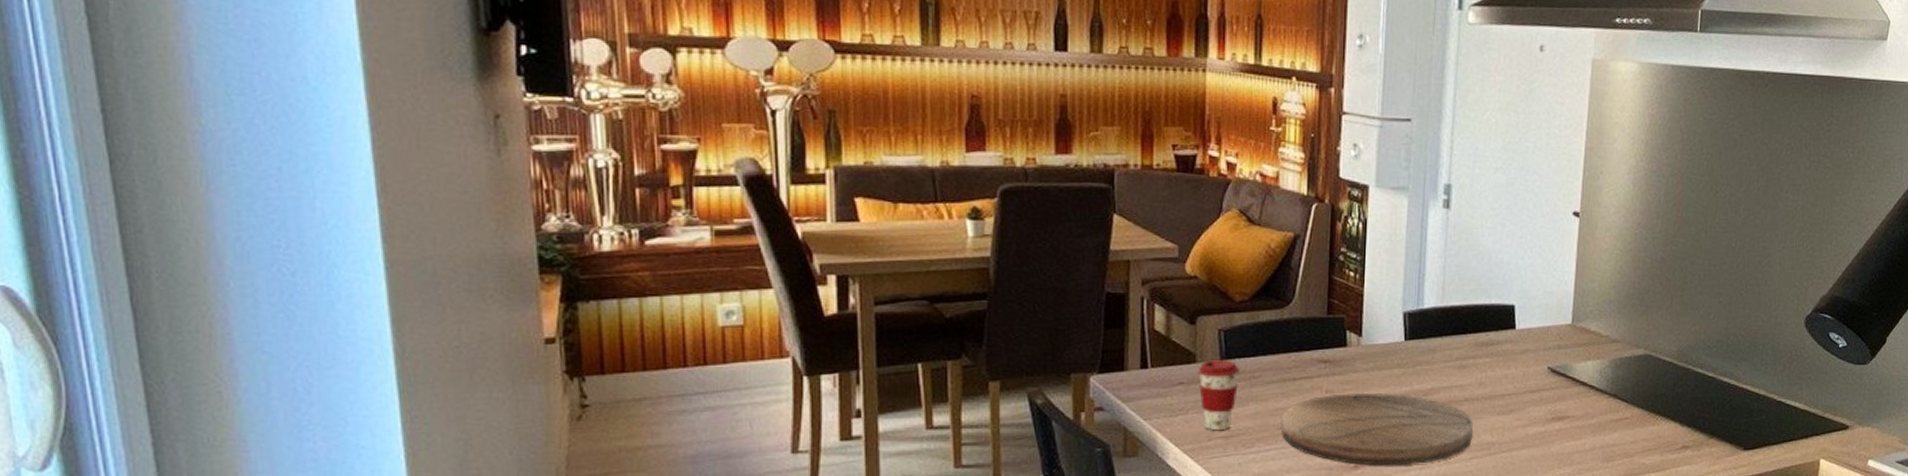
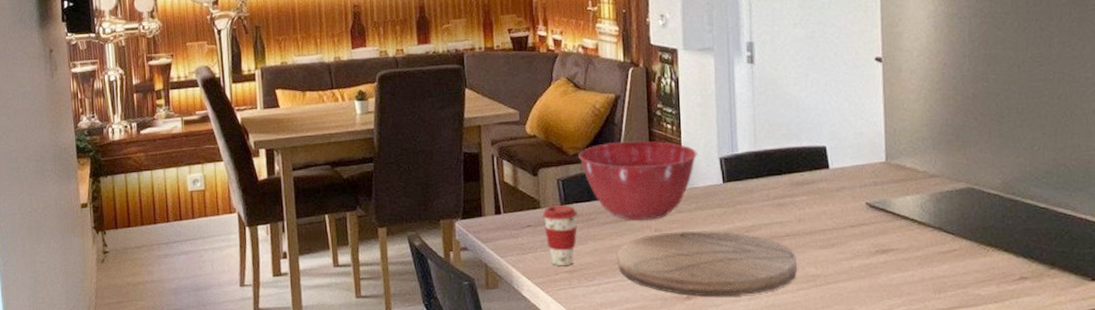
mixing bowl: none [1246,288,1380,380] -> present [578,141,697,221]

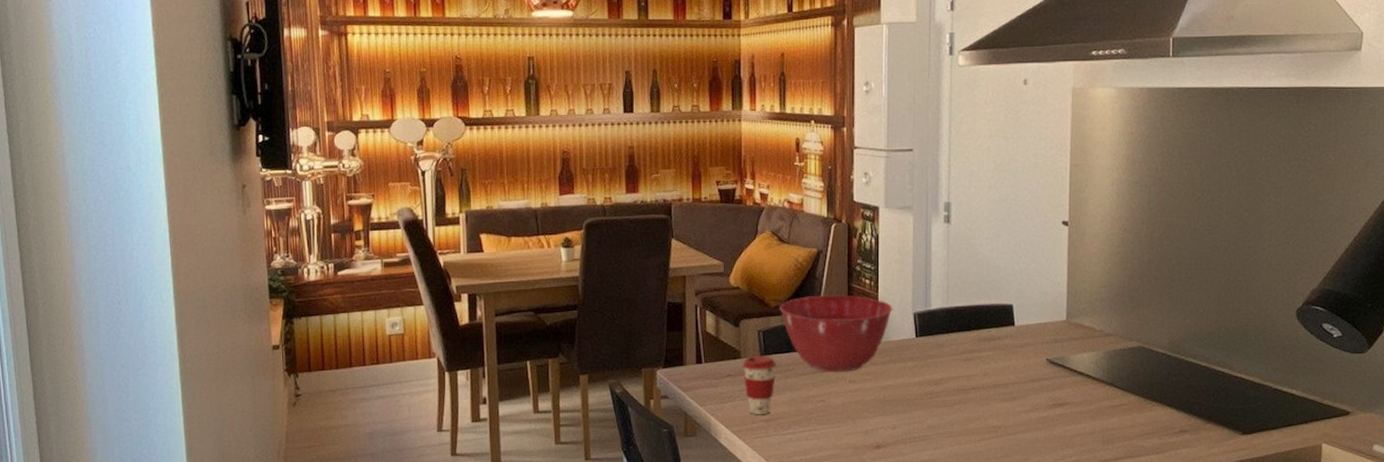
cutting board: present [617,230,797,297] -> none [812,382,980,446]

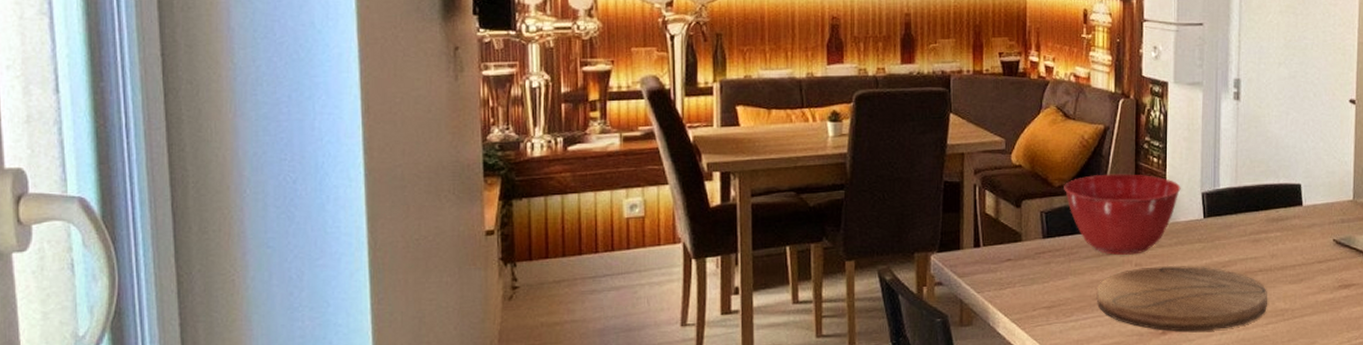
coffee cup: present [743,356,777,415] -> none [1023,239,1060,302]
cutting board: none [812,382,980,446] -> present [1096,265,1267,332]

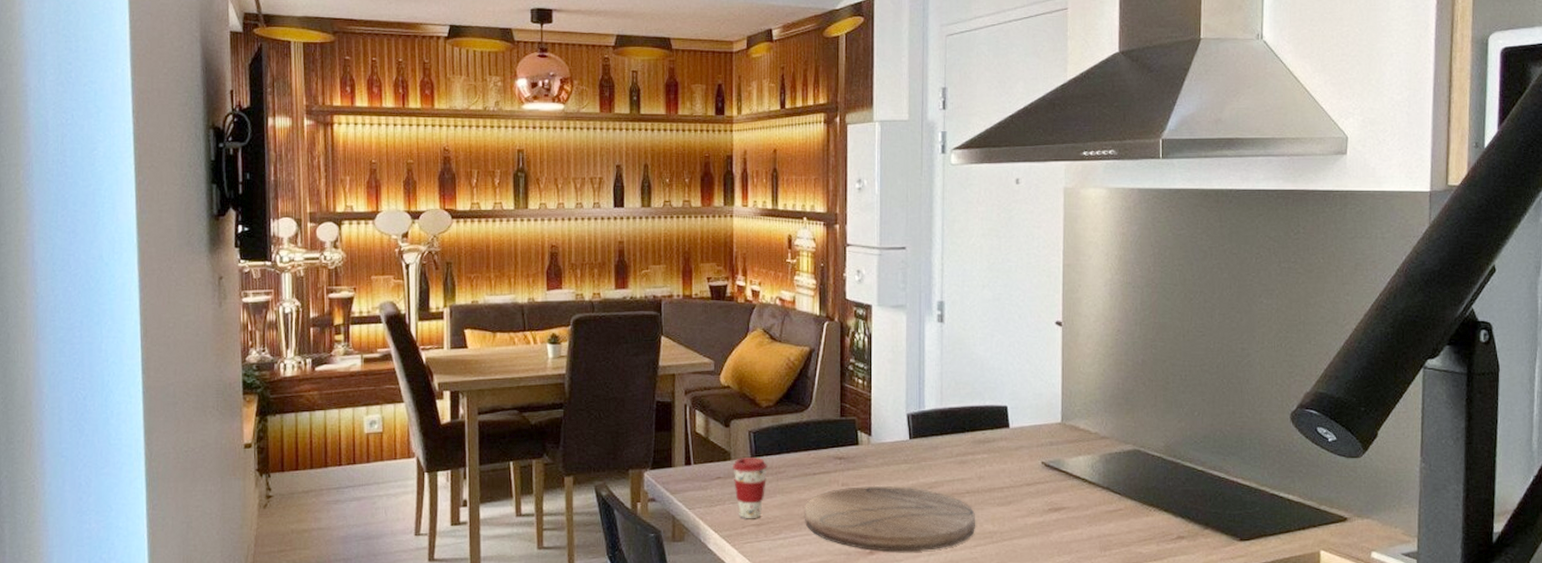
coffee cup: none [1023,239,1060,302] -> present [733,458,768,519]
mixing bowl: present [1064,174,1181,255] -> none [771,395,886,474]

